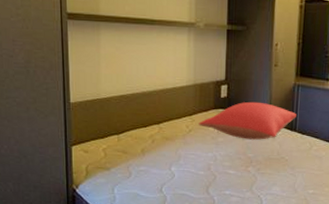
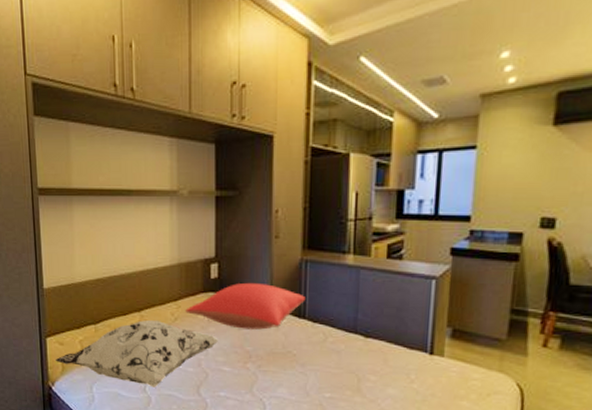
decorative pillow: none [79,132,226,188] -> present [54,320,219,388]

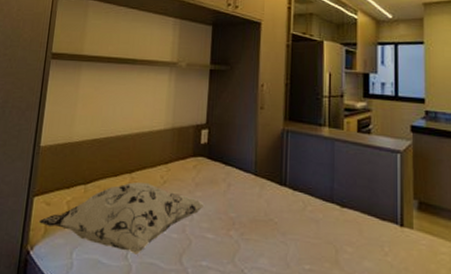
pillow: present [185,282,305,330] -> none [174,149,286,196]

